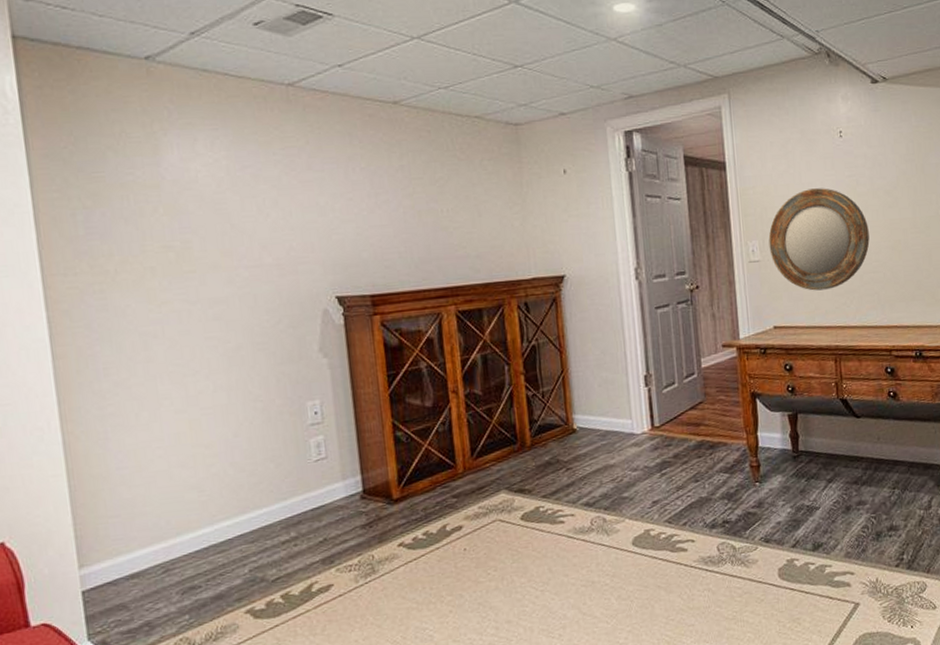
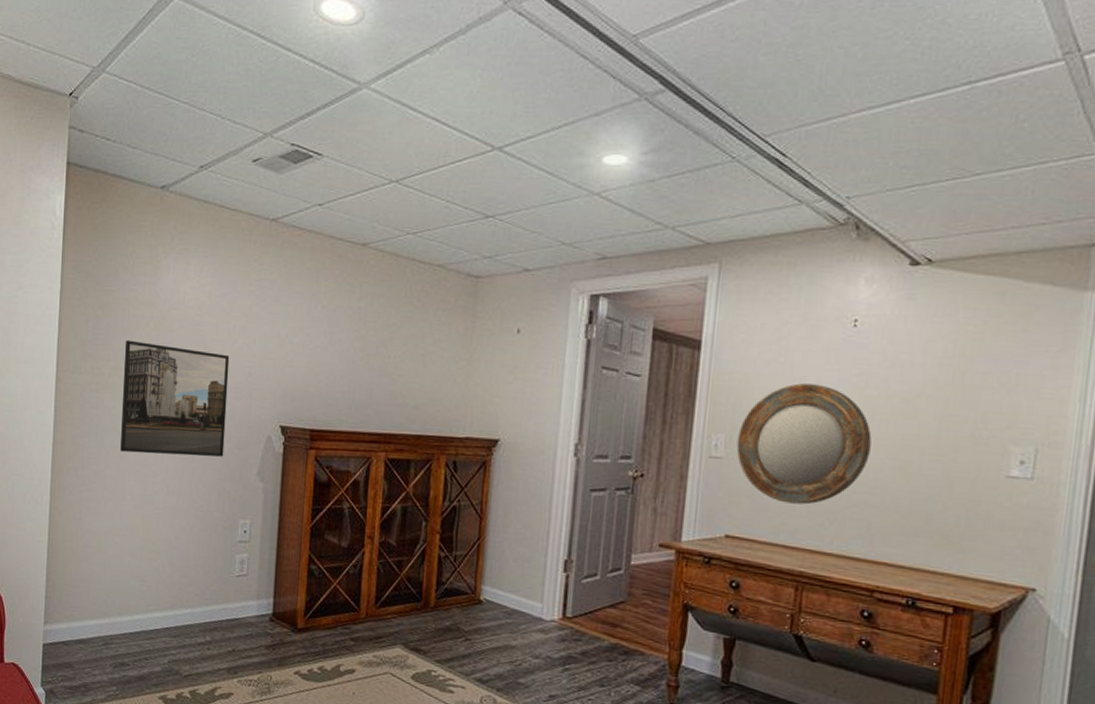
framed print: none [129,229,276,354] -> present [120,340,230,457]

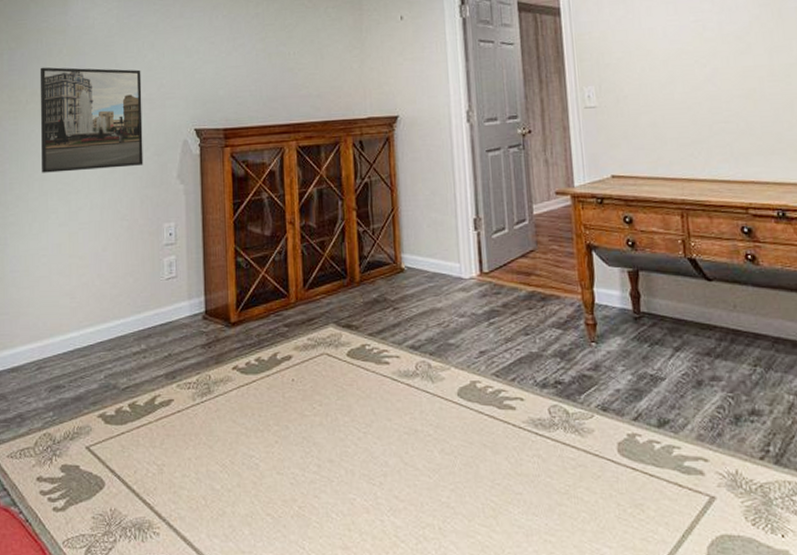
home mirror: present [736,383,872,505] -> none [605,33,720,140]

